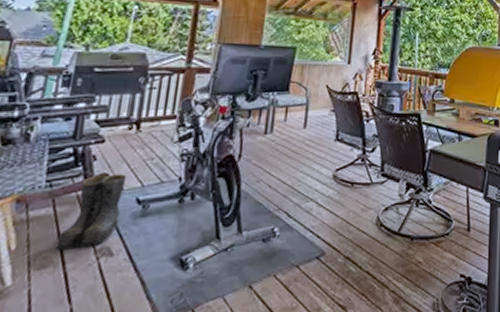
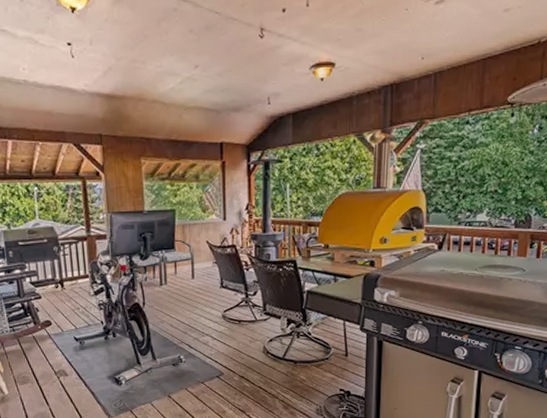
boots: present [55,174,127,250] -> none [28,320,67,372]

